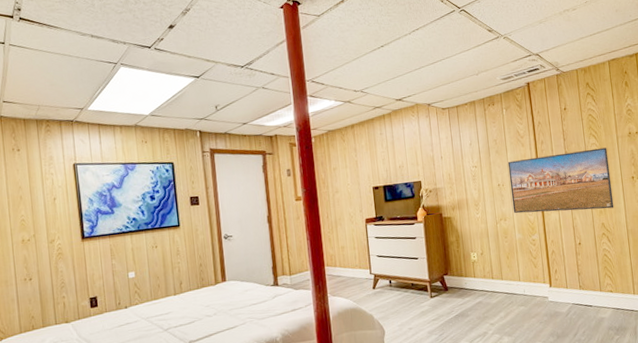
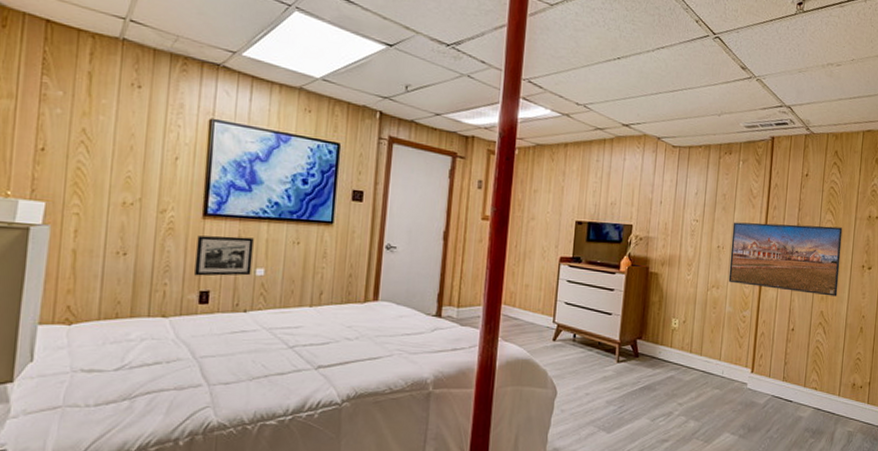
picture frame: none [80,249,125,287] -> present [194,235,254,276]

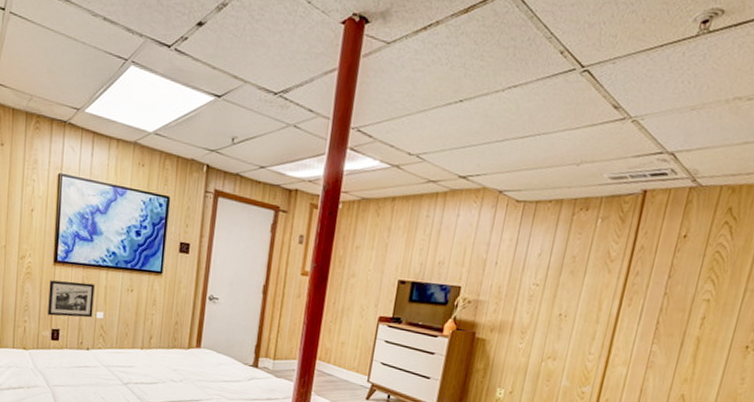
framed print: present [728,222,843,297] -> none [568,288,726,380]

